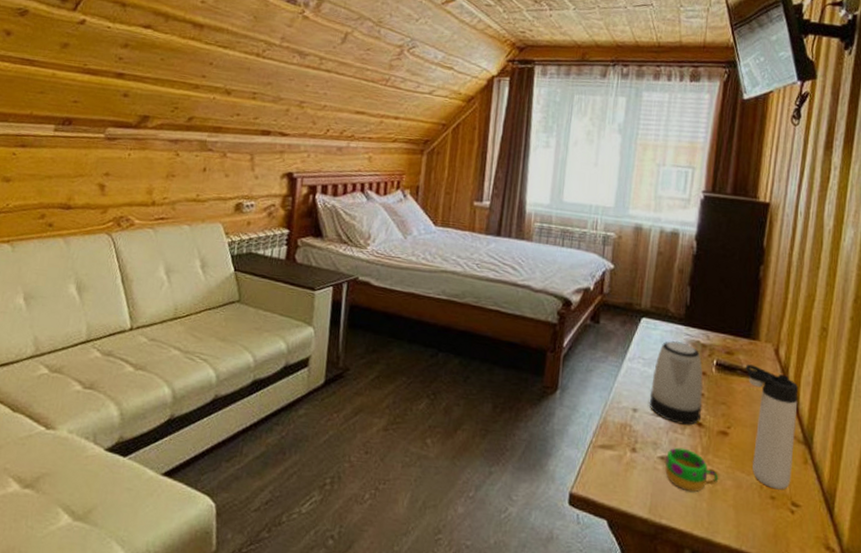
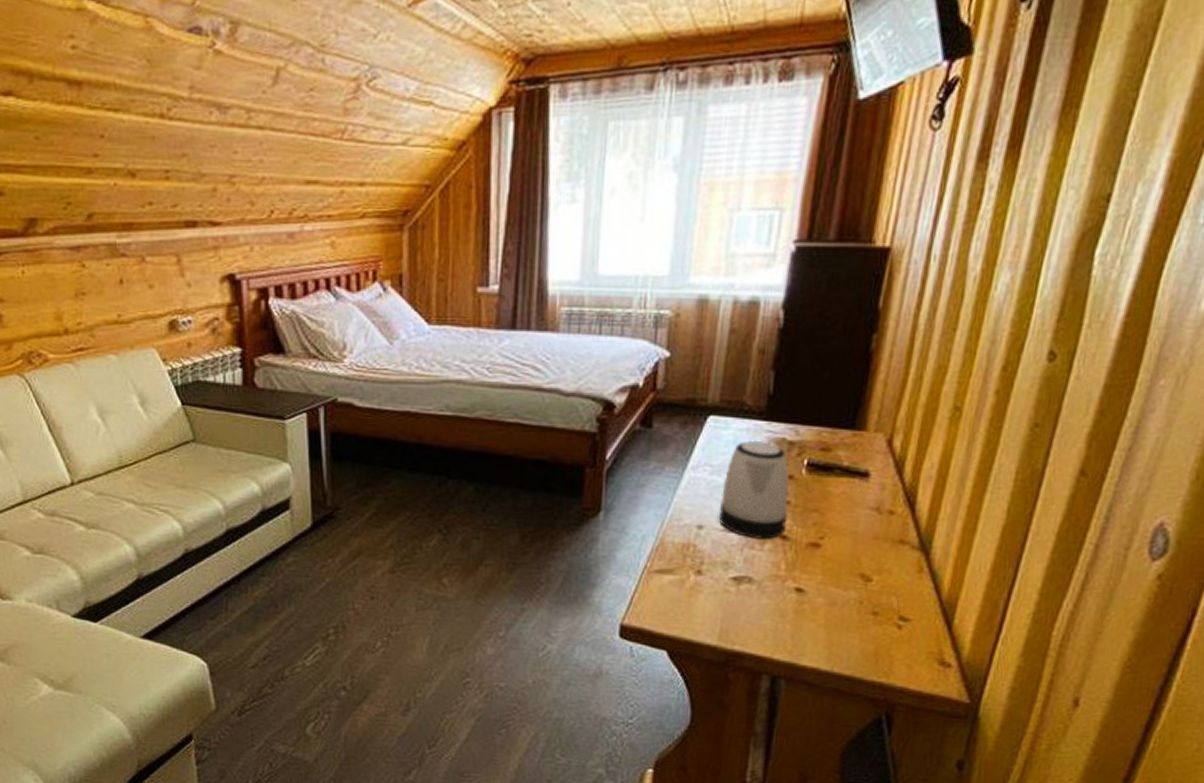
mug: present [664,447,719,493] -> none [738,565,807,614]
thermos bottle: present [745,364,799,490] -> none [845,461,917,604]

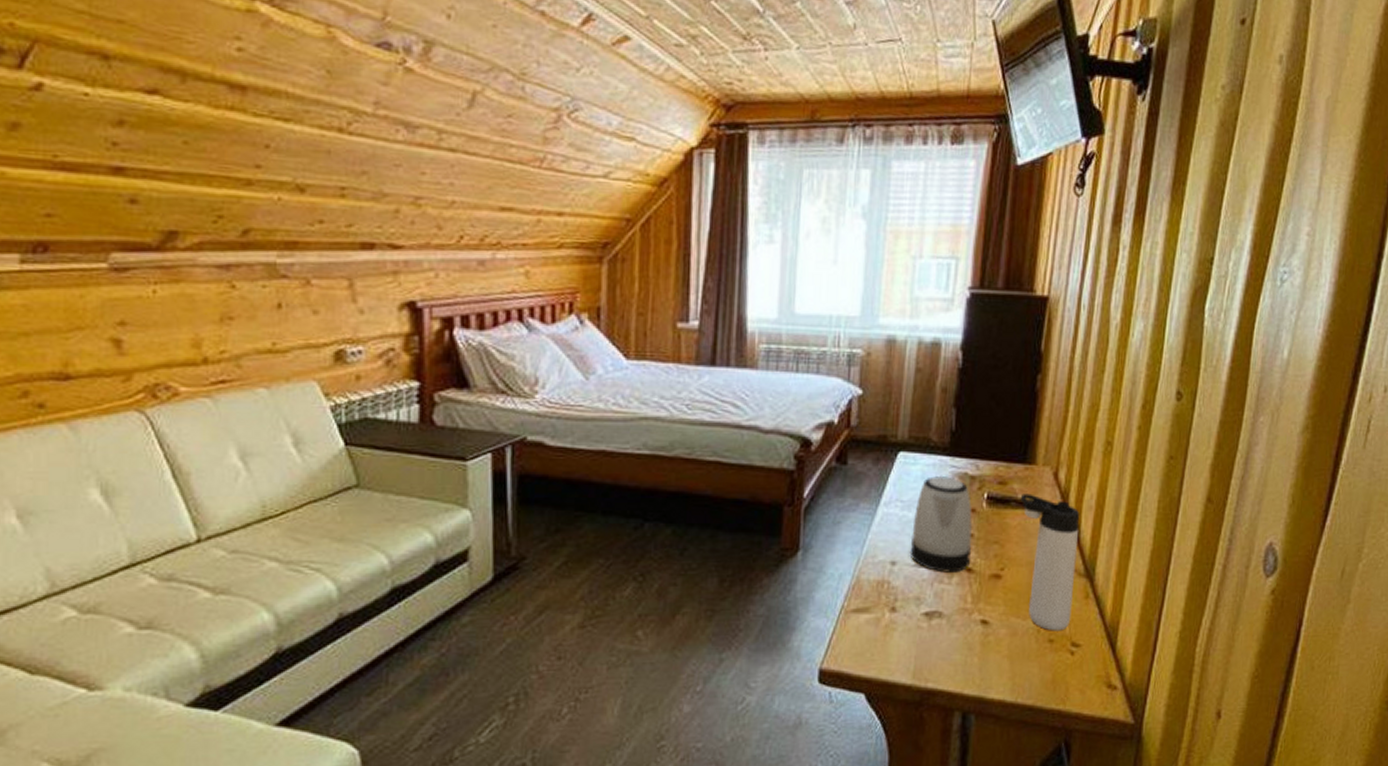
thermos bottle: none [845,461,917,604] -> present [1020,493,1080,631]

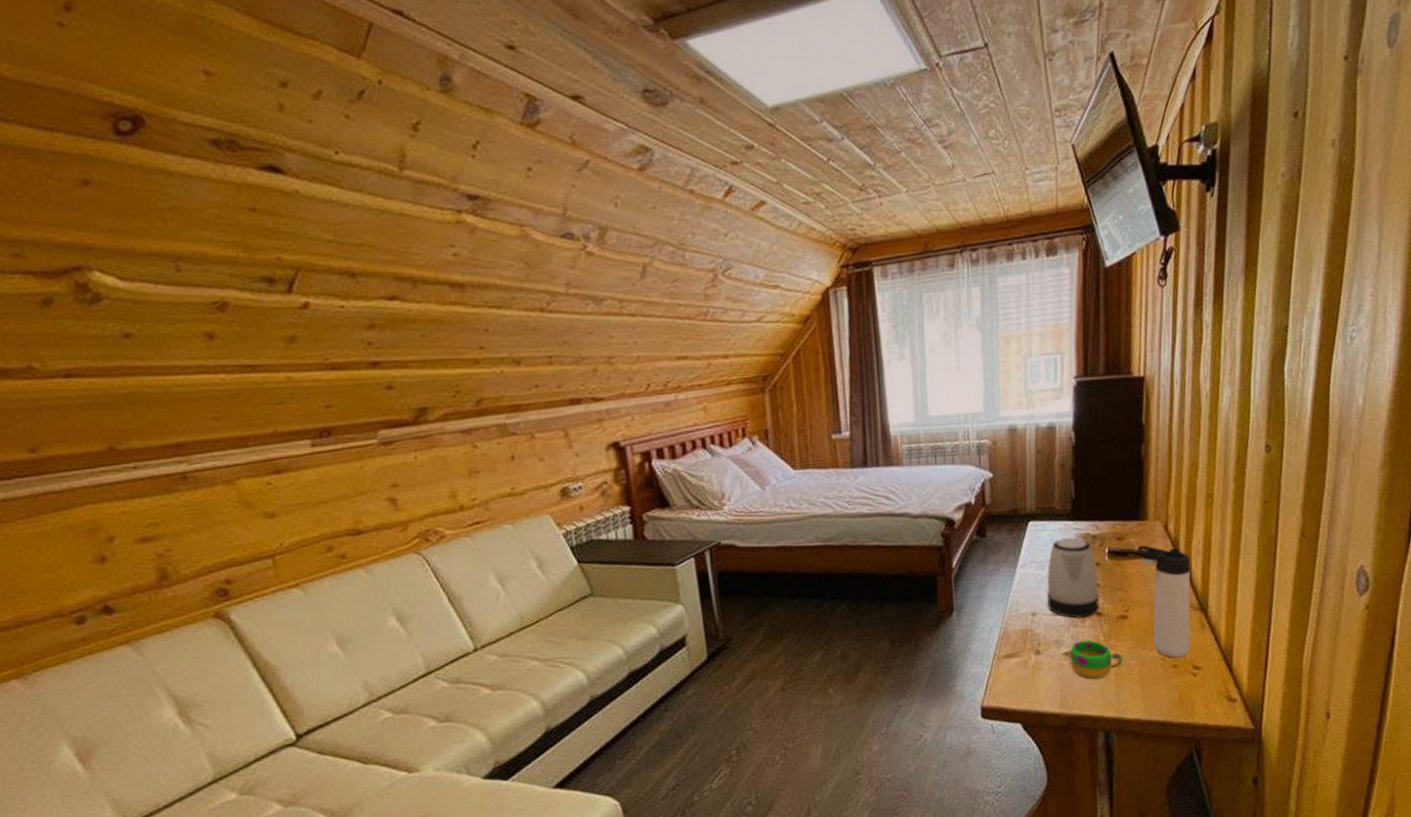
mug: none [929,599,992,648] -> present [1069,639,1123,680]

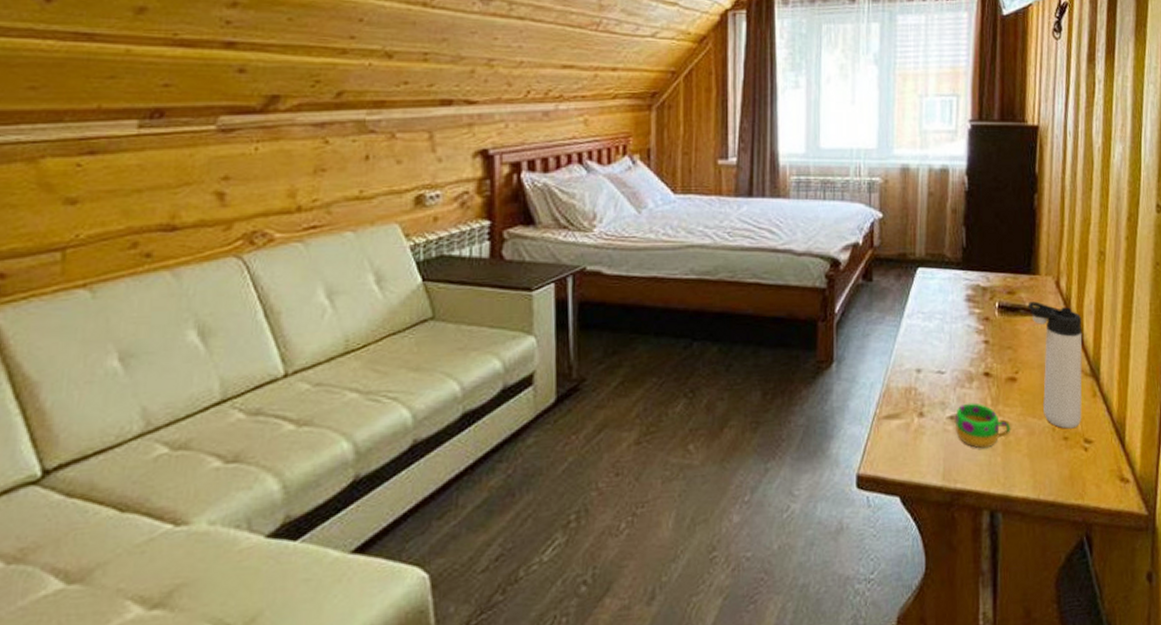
kettle: present [1047,538,1099,618] -> none [933,289,988,378]

